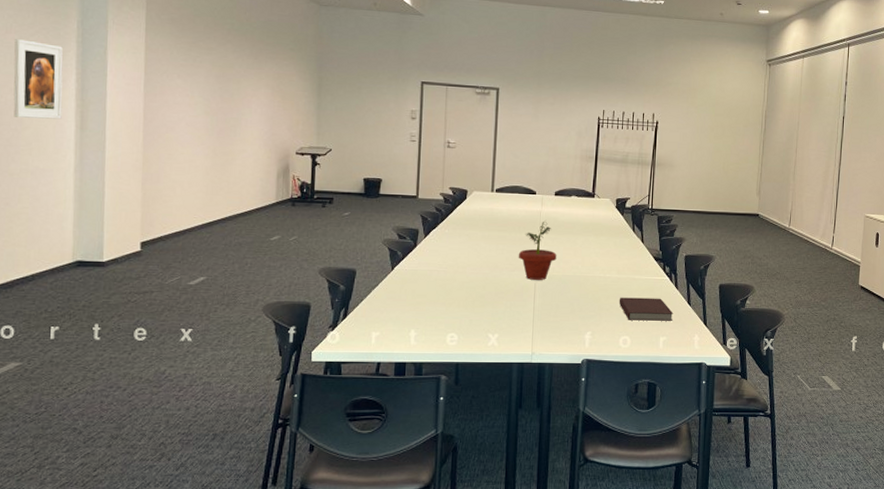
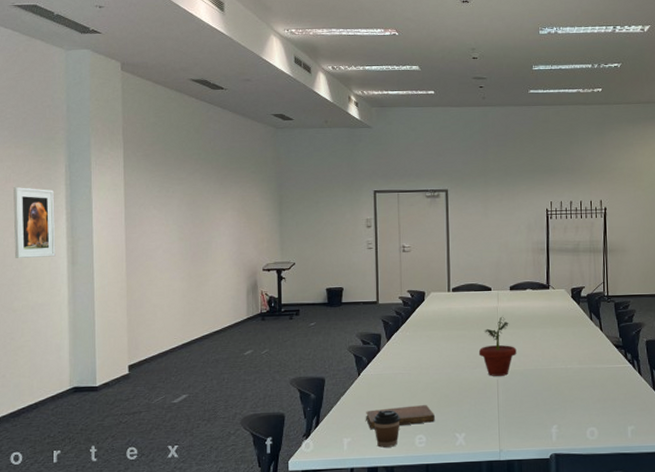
notebook: none [396,303,468,324] -> present [365,405,435,429]
coffee cup: none [404,306,433,344] -> present [373,410,400,448]
notebook: present [619,297,674,321] -> none [582,386,640,411]

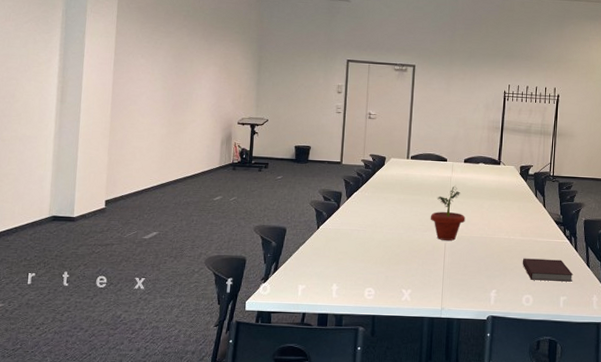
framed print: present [13,187,56,258] -> none [8,26,50,94]
notebook: present [365,405,435,429] -> none [320,260,385,279]
coffee cup: present [373,410,400,448] -> none [327,262,353,297]
notebook: none [582,386,640,411] -> present [522,258,574,282]

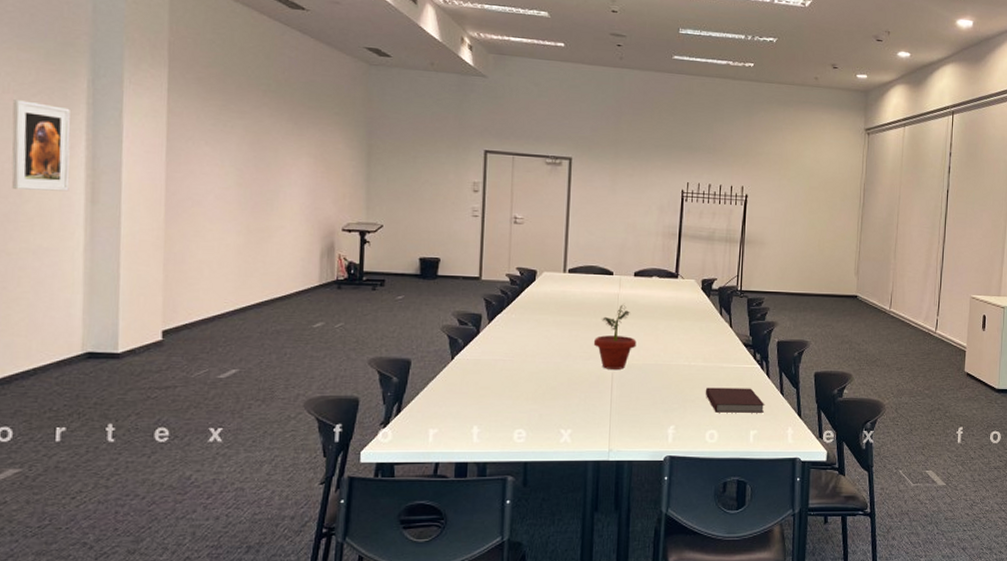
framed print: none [8,26,50,94] -> present [11,100,71,192]

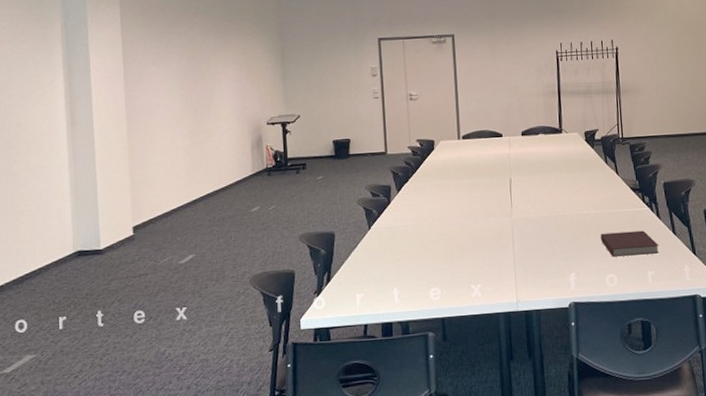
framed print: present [11,100,71,192] -> none [9,47,54,121]
potted plant: present [593,304,637,369] -> none [491,162,531,225]

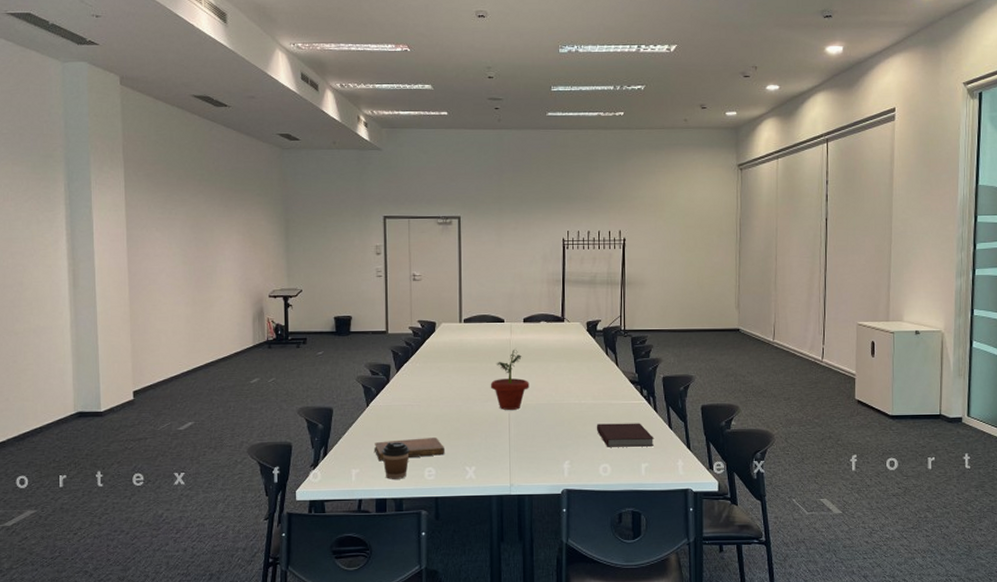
notebook: none [377,257,449,283] -> present [373,438,444,460]
coffee cup: none [386,263,414,302] -> present [382,442,410,479]
potted plant: none [491,162,531,225] -> present [490,349,529,410]

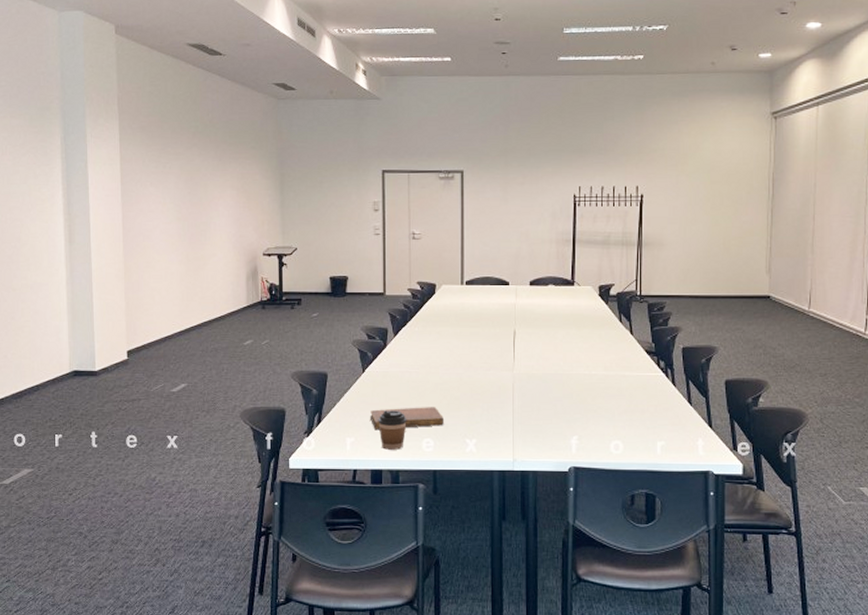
potted plant: present [490,349,529,410] -> none [493,314,535,379]
notebook: present [596,423,655,447] -> none [607,397,672,423]

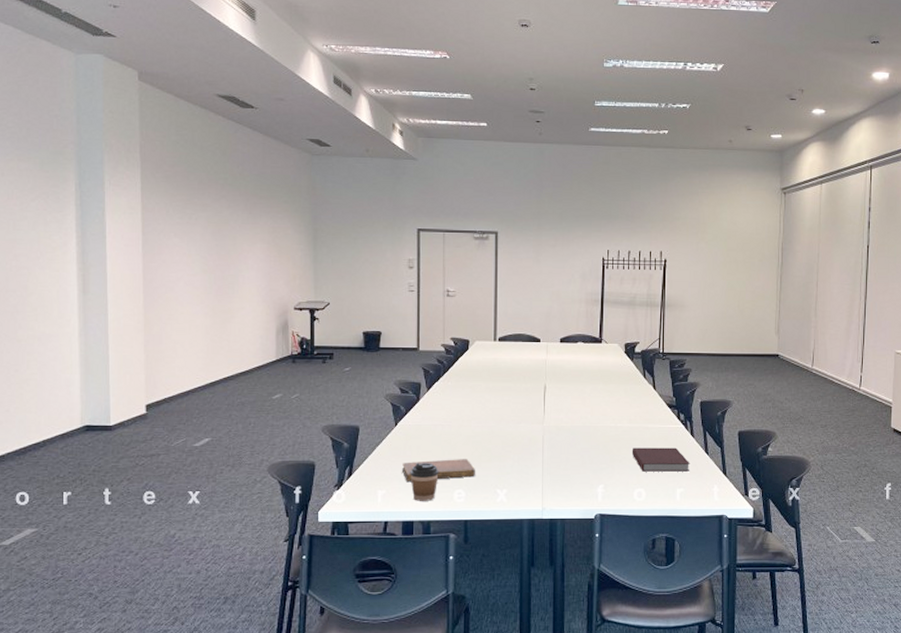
notebook: none [607,397,672,423] -> present [631,447,690,472]

